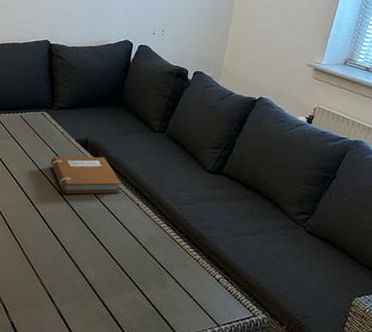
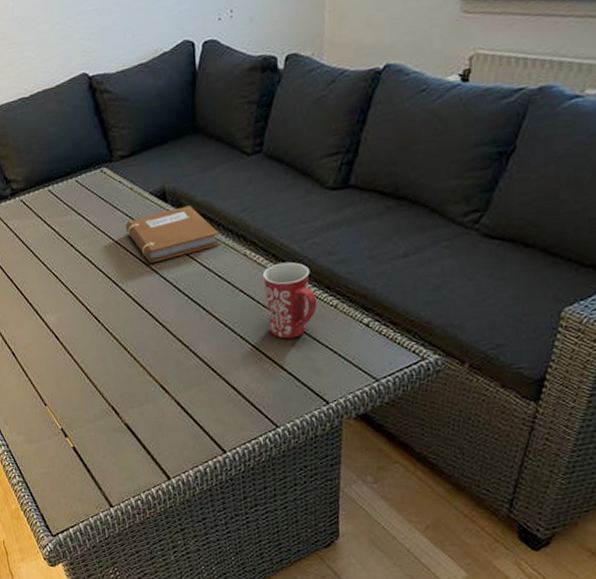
mug: none [145,217,185,279] -> present [262,262,317,339]

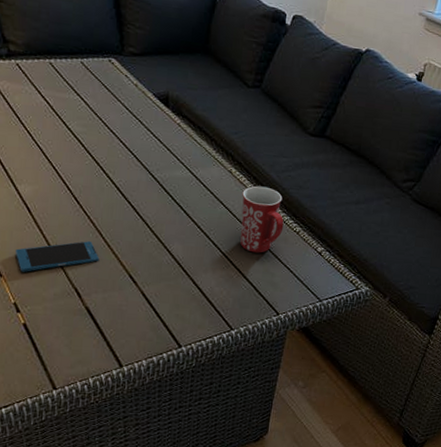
smartphone: none [52,358,129,398] -> present [15,241,100,272]
notebook: present [125,205,220,263] -> none [123,114,211,159]

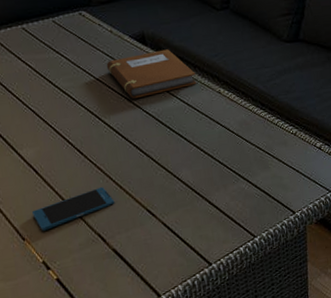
notebook: none [123,114,211,159] -> present [106,49,197,98]
mug: present [240,186,284,253] -> none [235,98,281,162]

